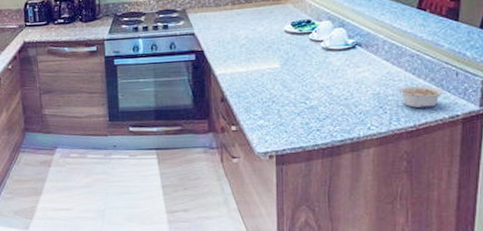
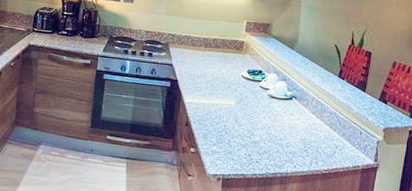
legume: present [398,85,444,109] -> none [319,136,351,157]

